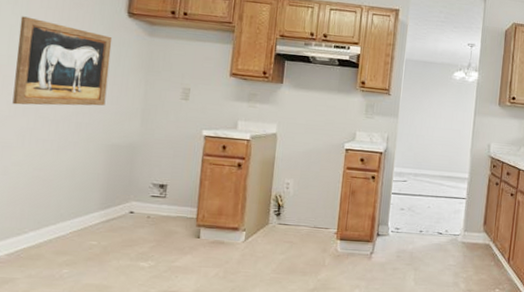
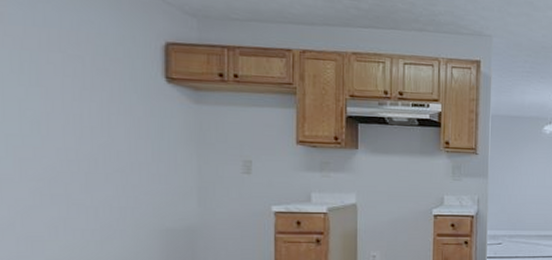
wall art: present [12,16,113,106] -> none [31,87,152,192]

